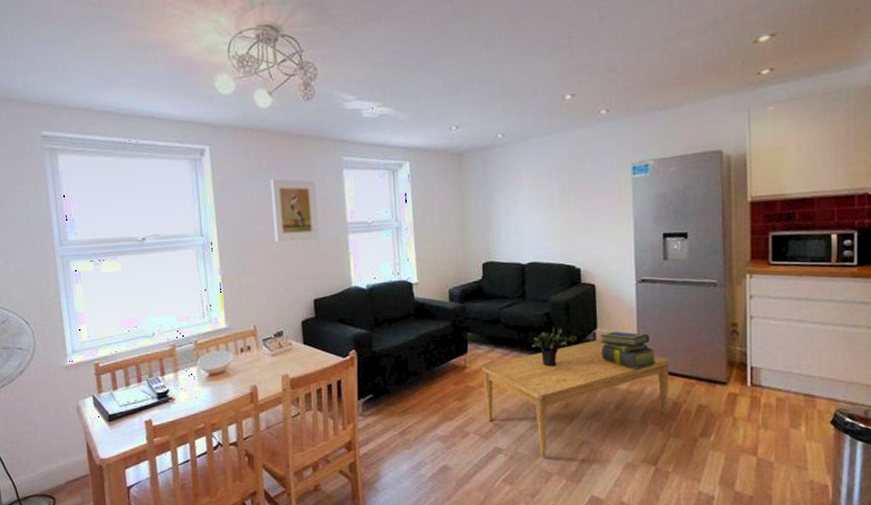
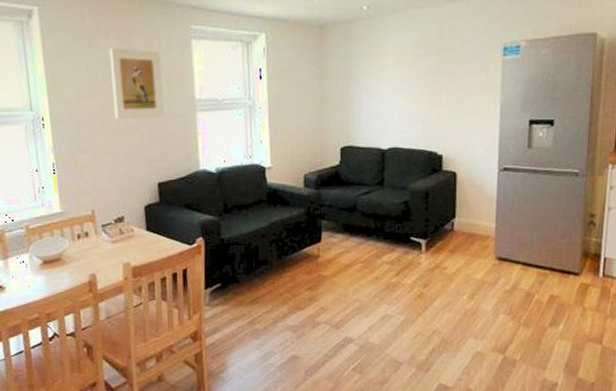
coffee table: present [482,340,670,457] -> none [335,229,526,347]
potted plant: present [531,326,577,367] -> none [388,215,435,256]
stack of books: present [600,331,658,369] -> none [458,220,514,260]

